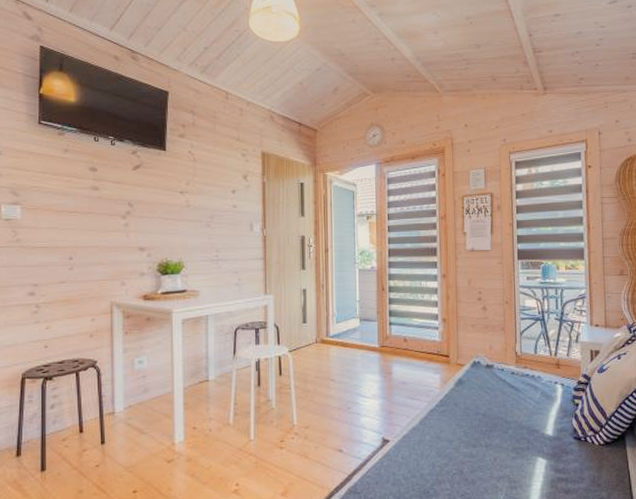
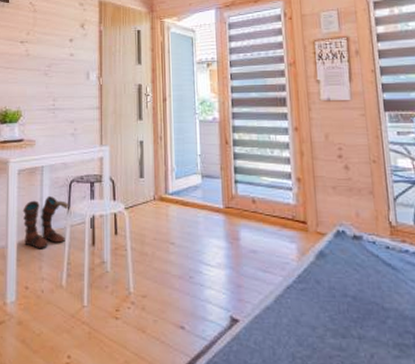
boots: none [188,343,235,393] -> present [22,196,69,249]

